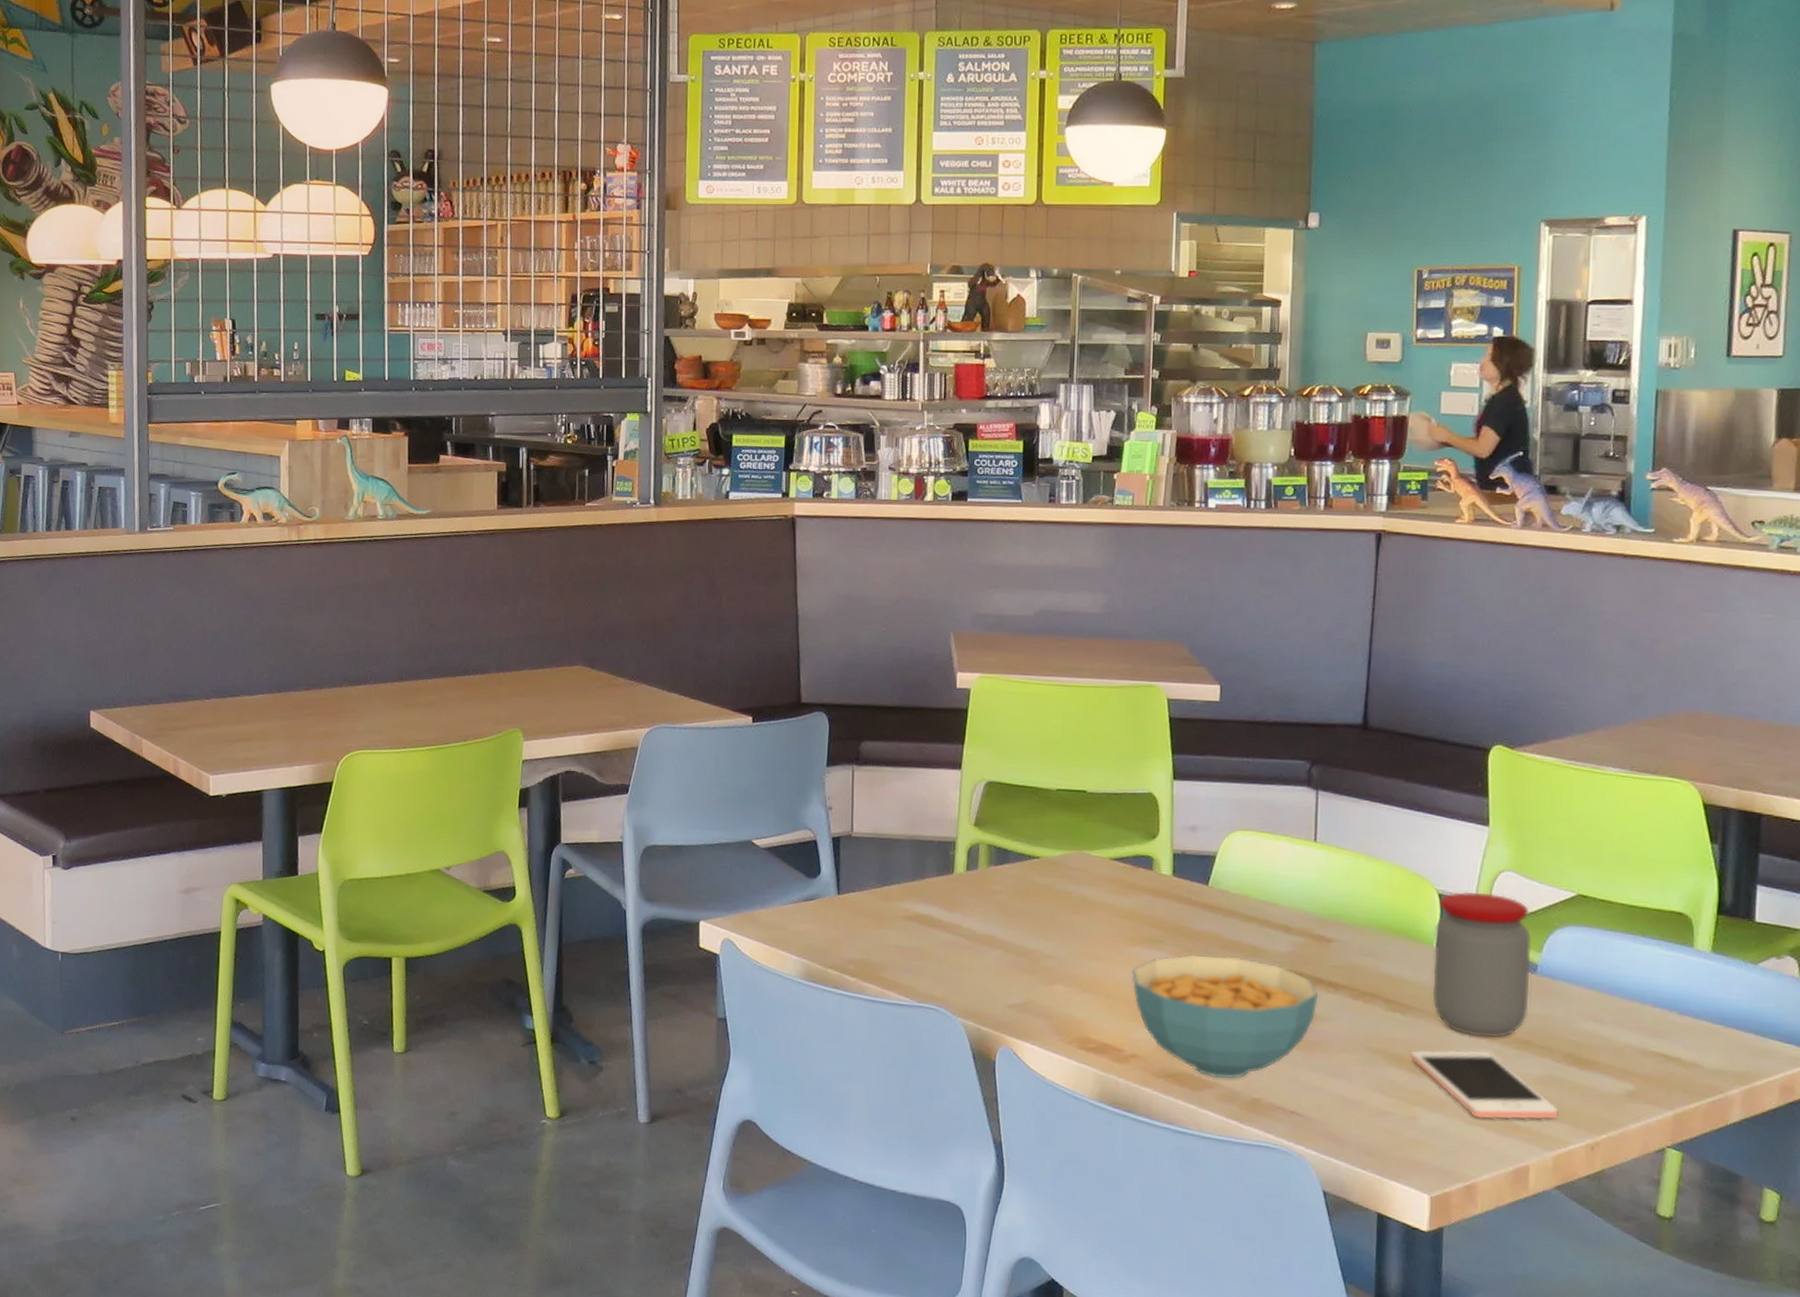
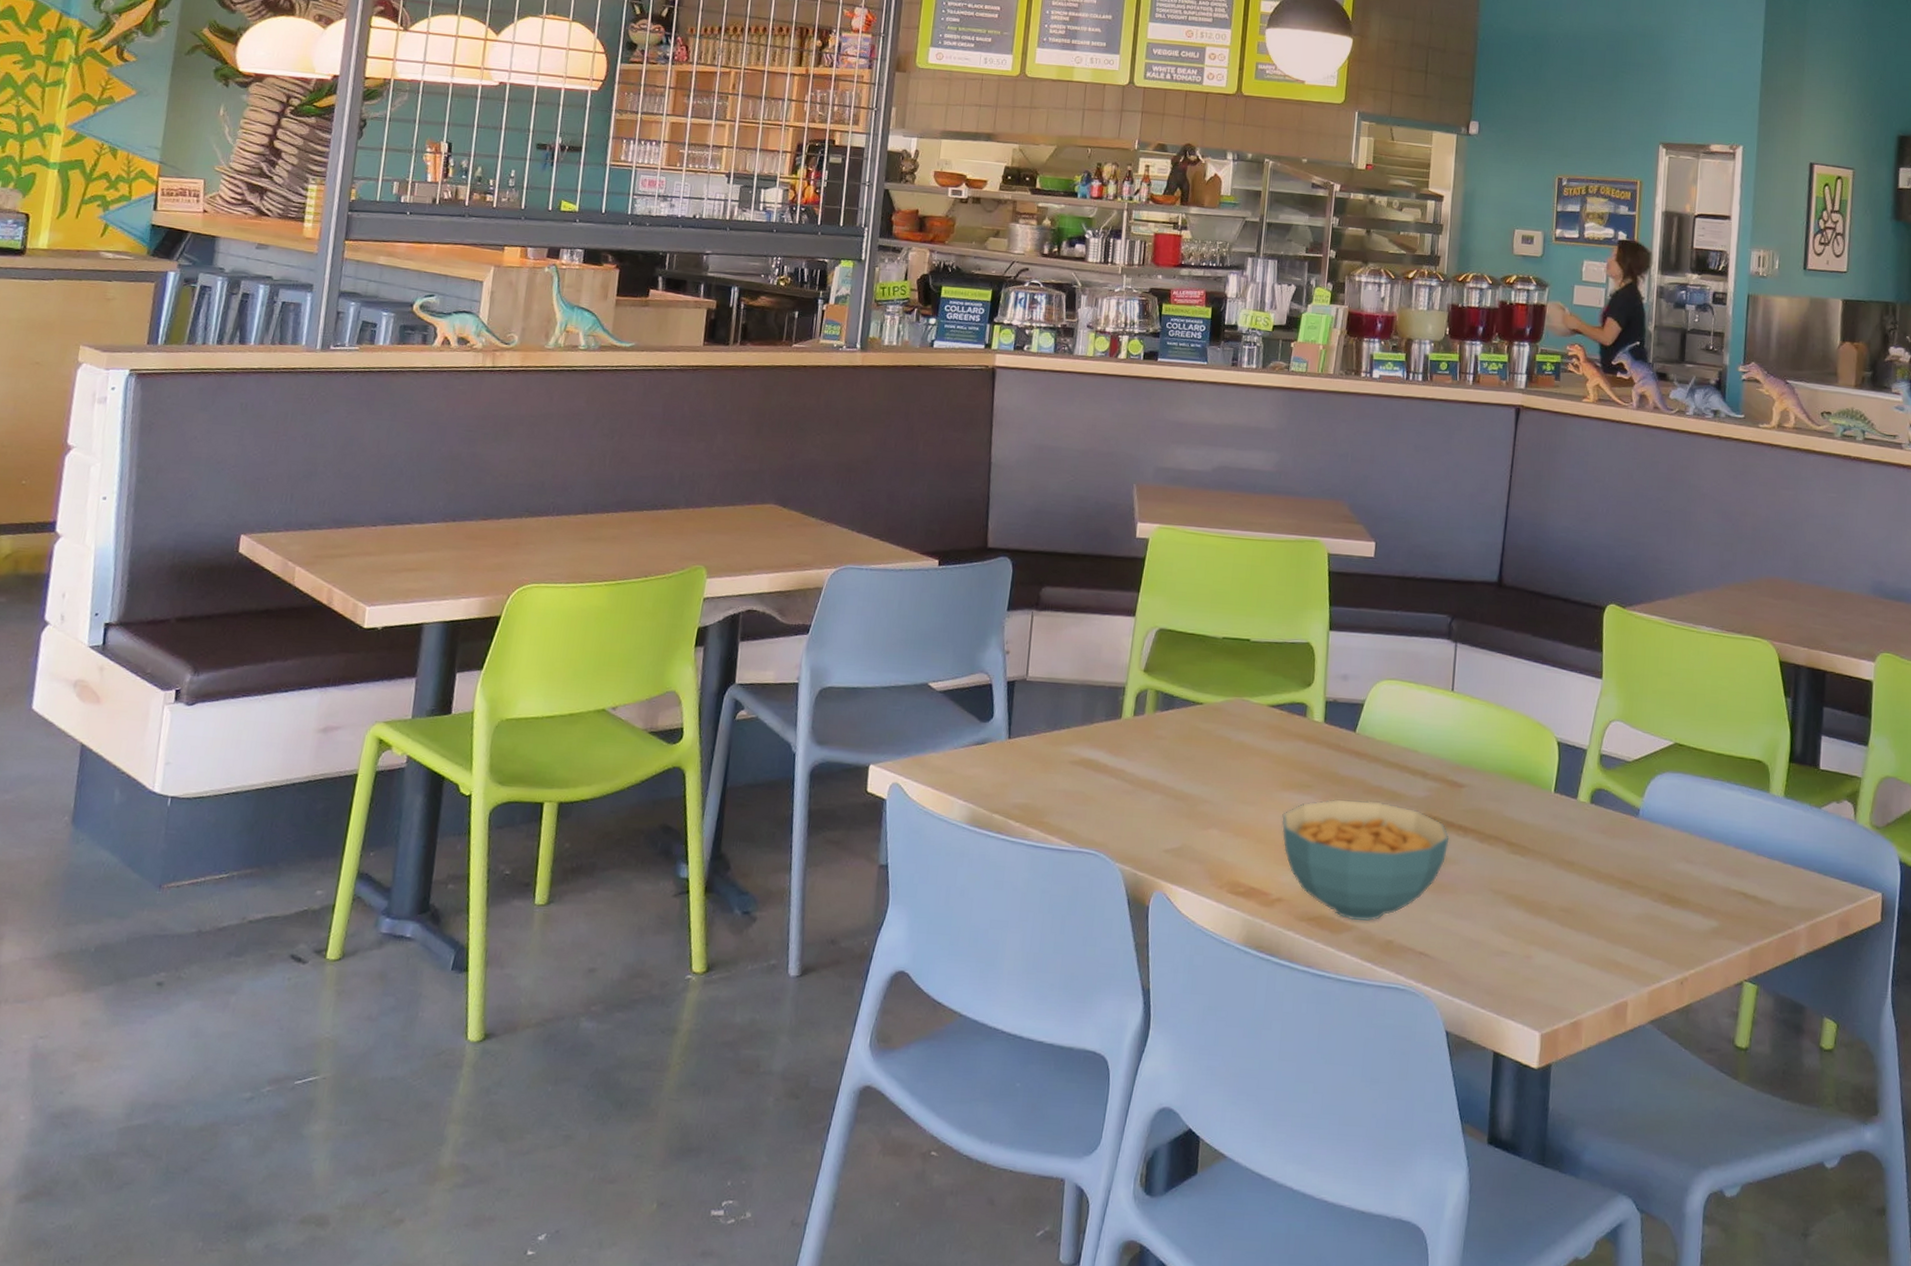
cell phone: present [1411,1049,1559,1120] -> none [1528,890,1654,957]
jar: present [1432,891,1532,1038] -> none [1549,739,1635,879]

